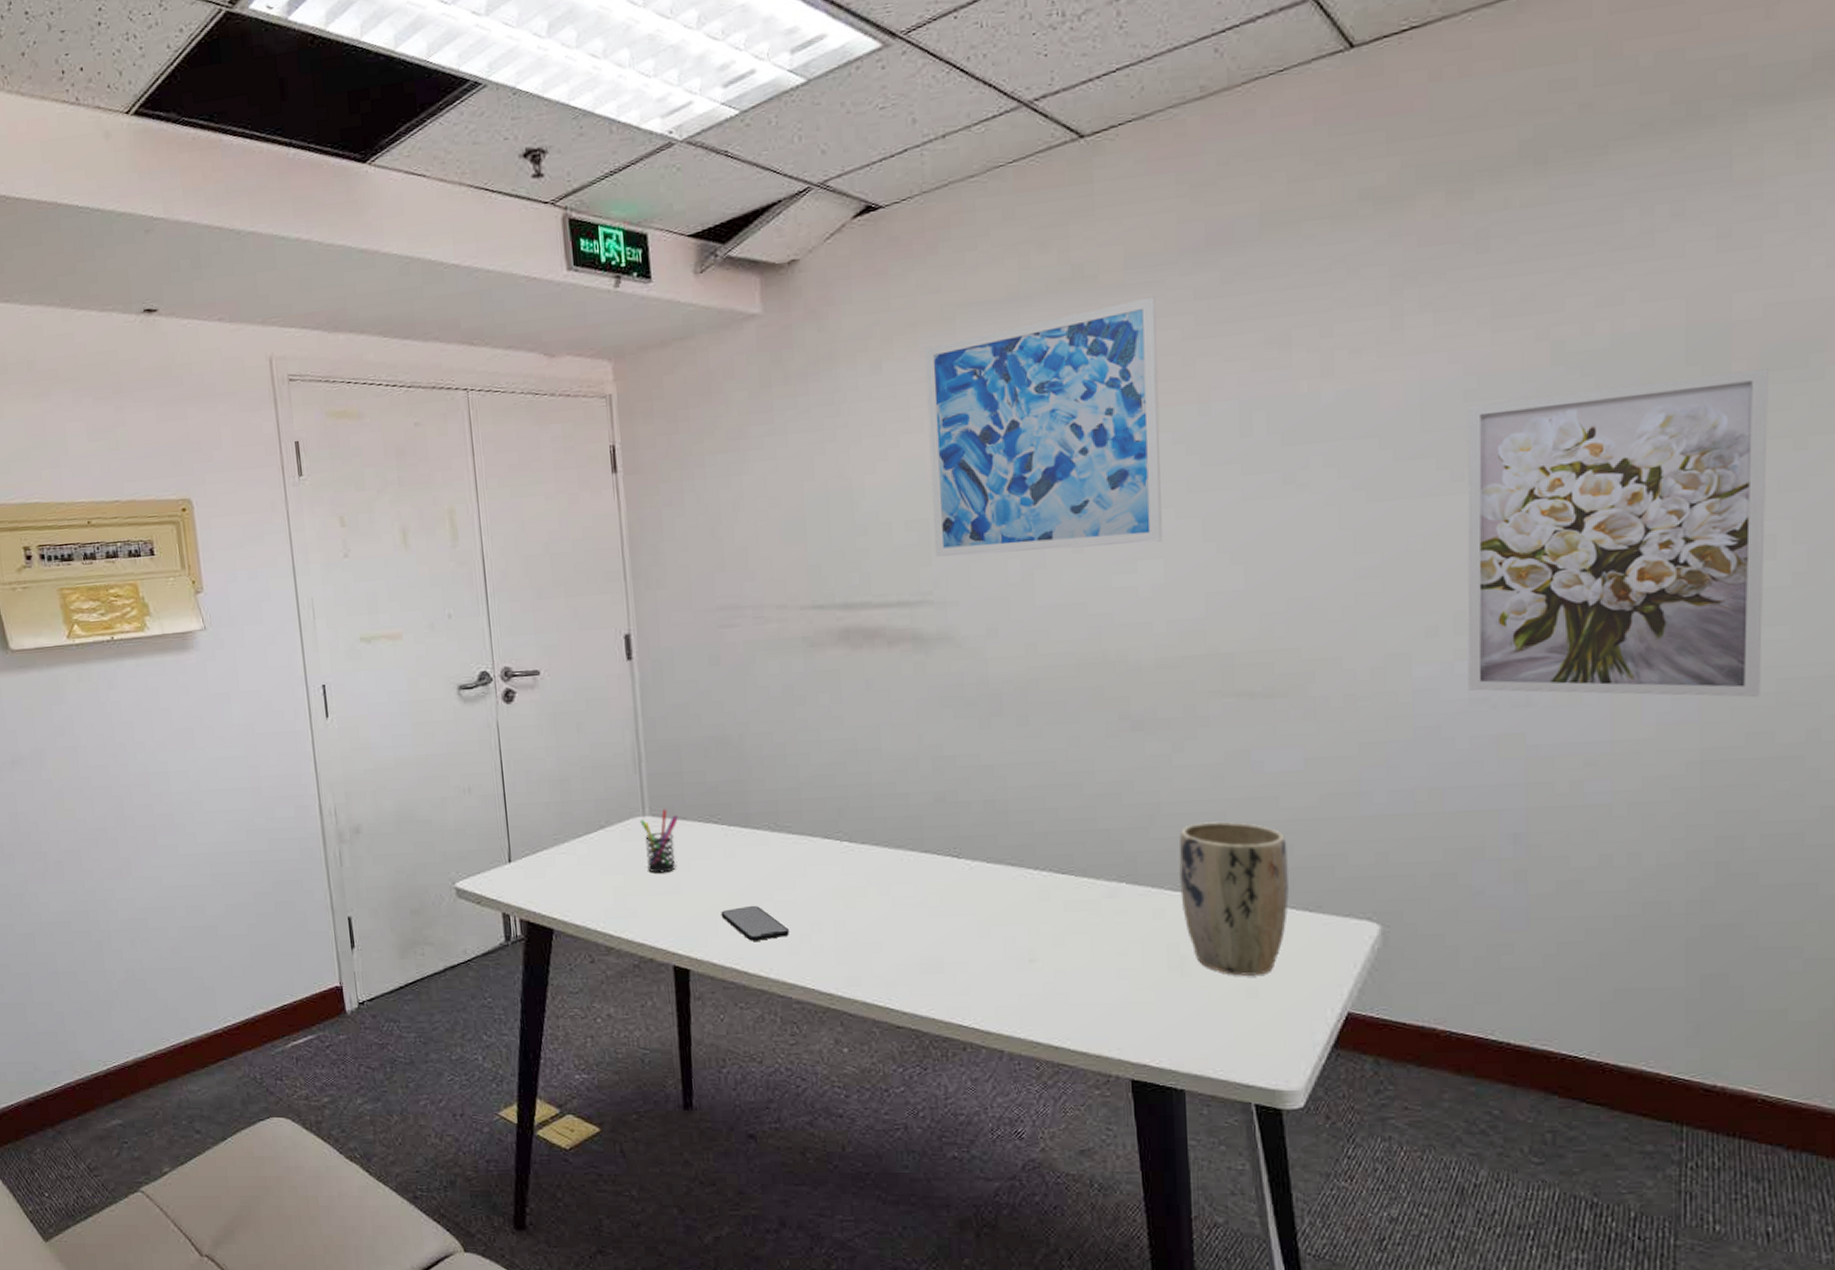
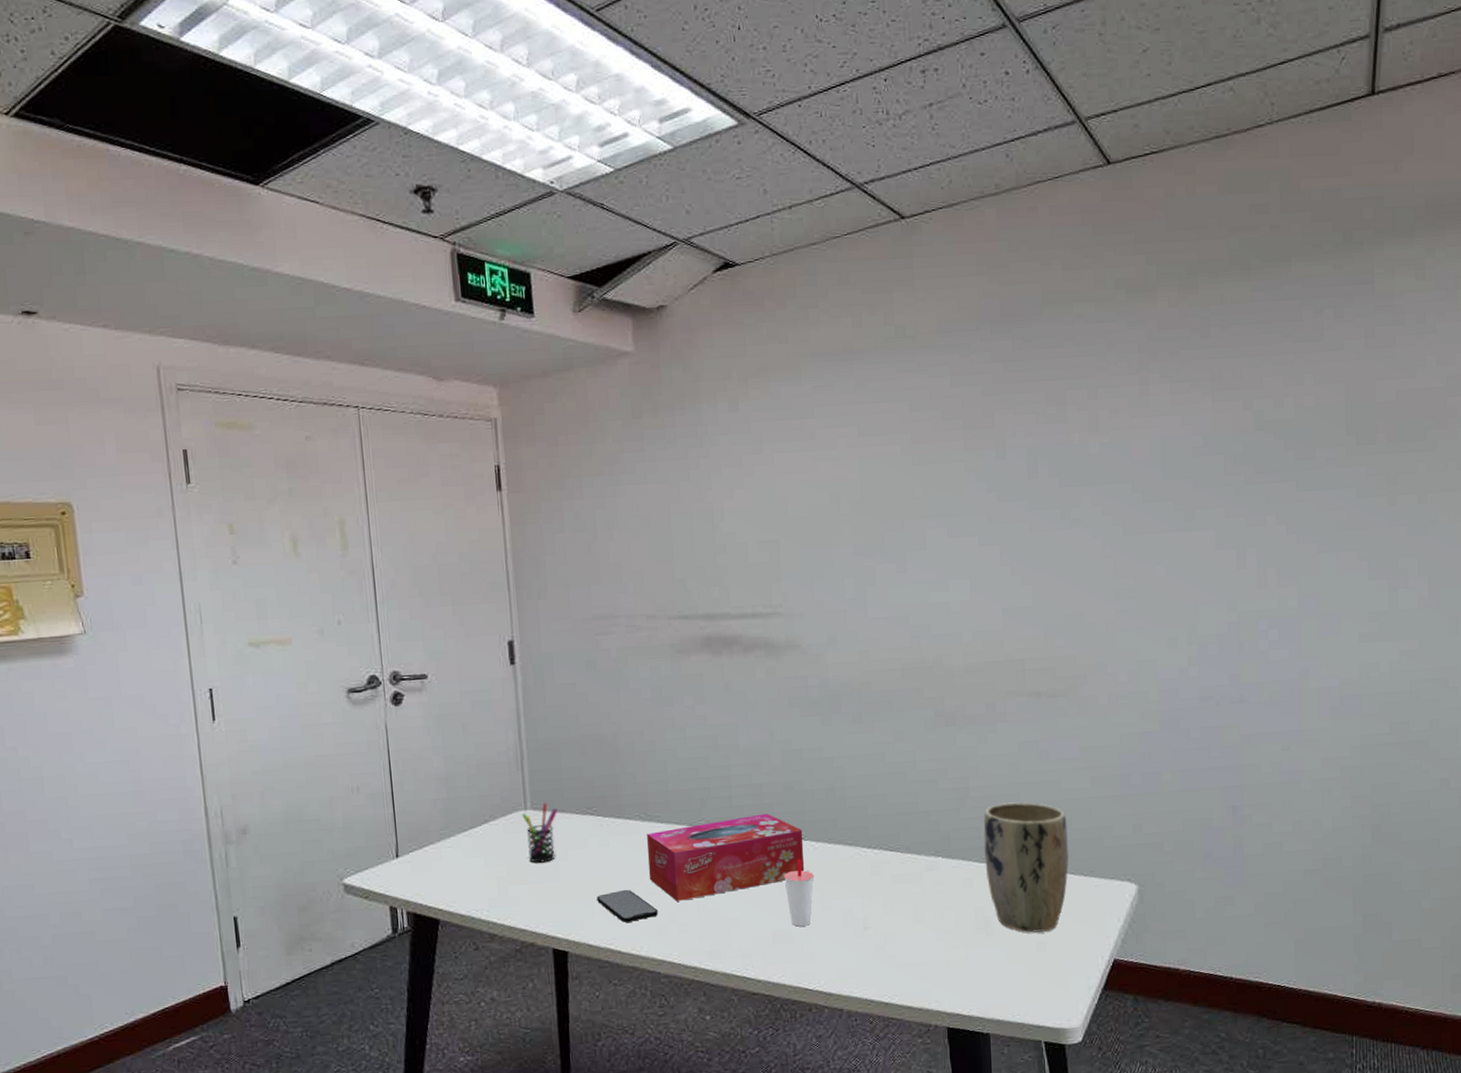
tissue box: none [776,827,958,921] -> present [647,813,805,901]
wall art: present [925,296,1163,557] -> none [775,357,969,574]
cup: none [933,878,970,955] -> present [783,858,815,927]
wall art: present [1467,369,1768,698] -> none [1196,440,1401,695]

